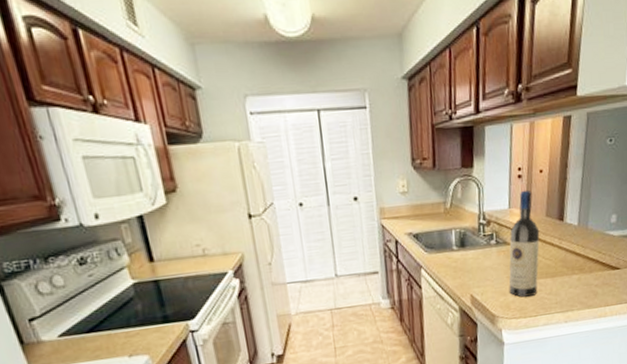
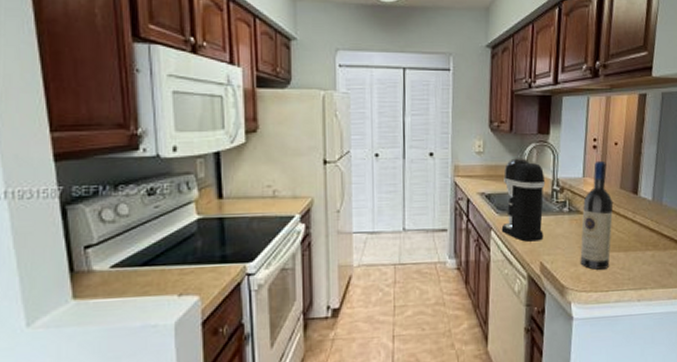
coffee maker: none [430,194,473,277] -> present [501,158,546,242]

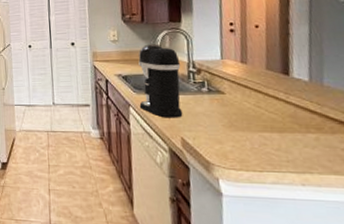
wine bottle: present [580,160,614,270] -> none [223,43,262,149]

